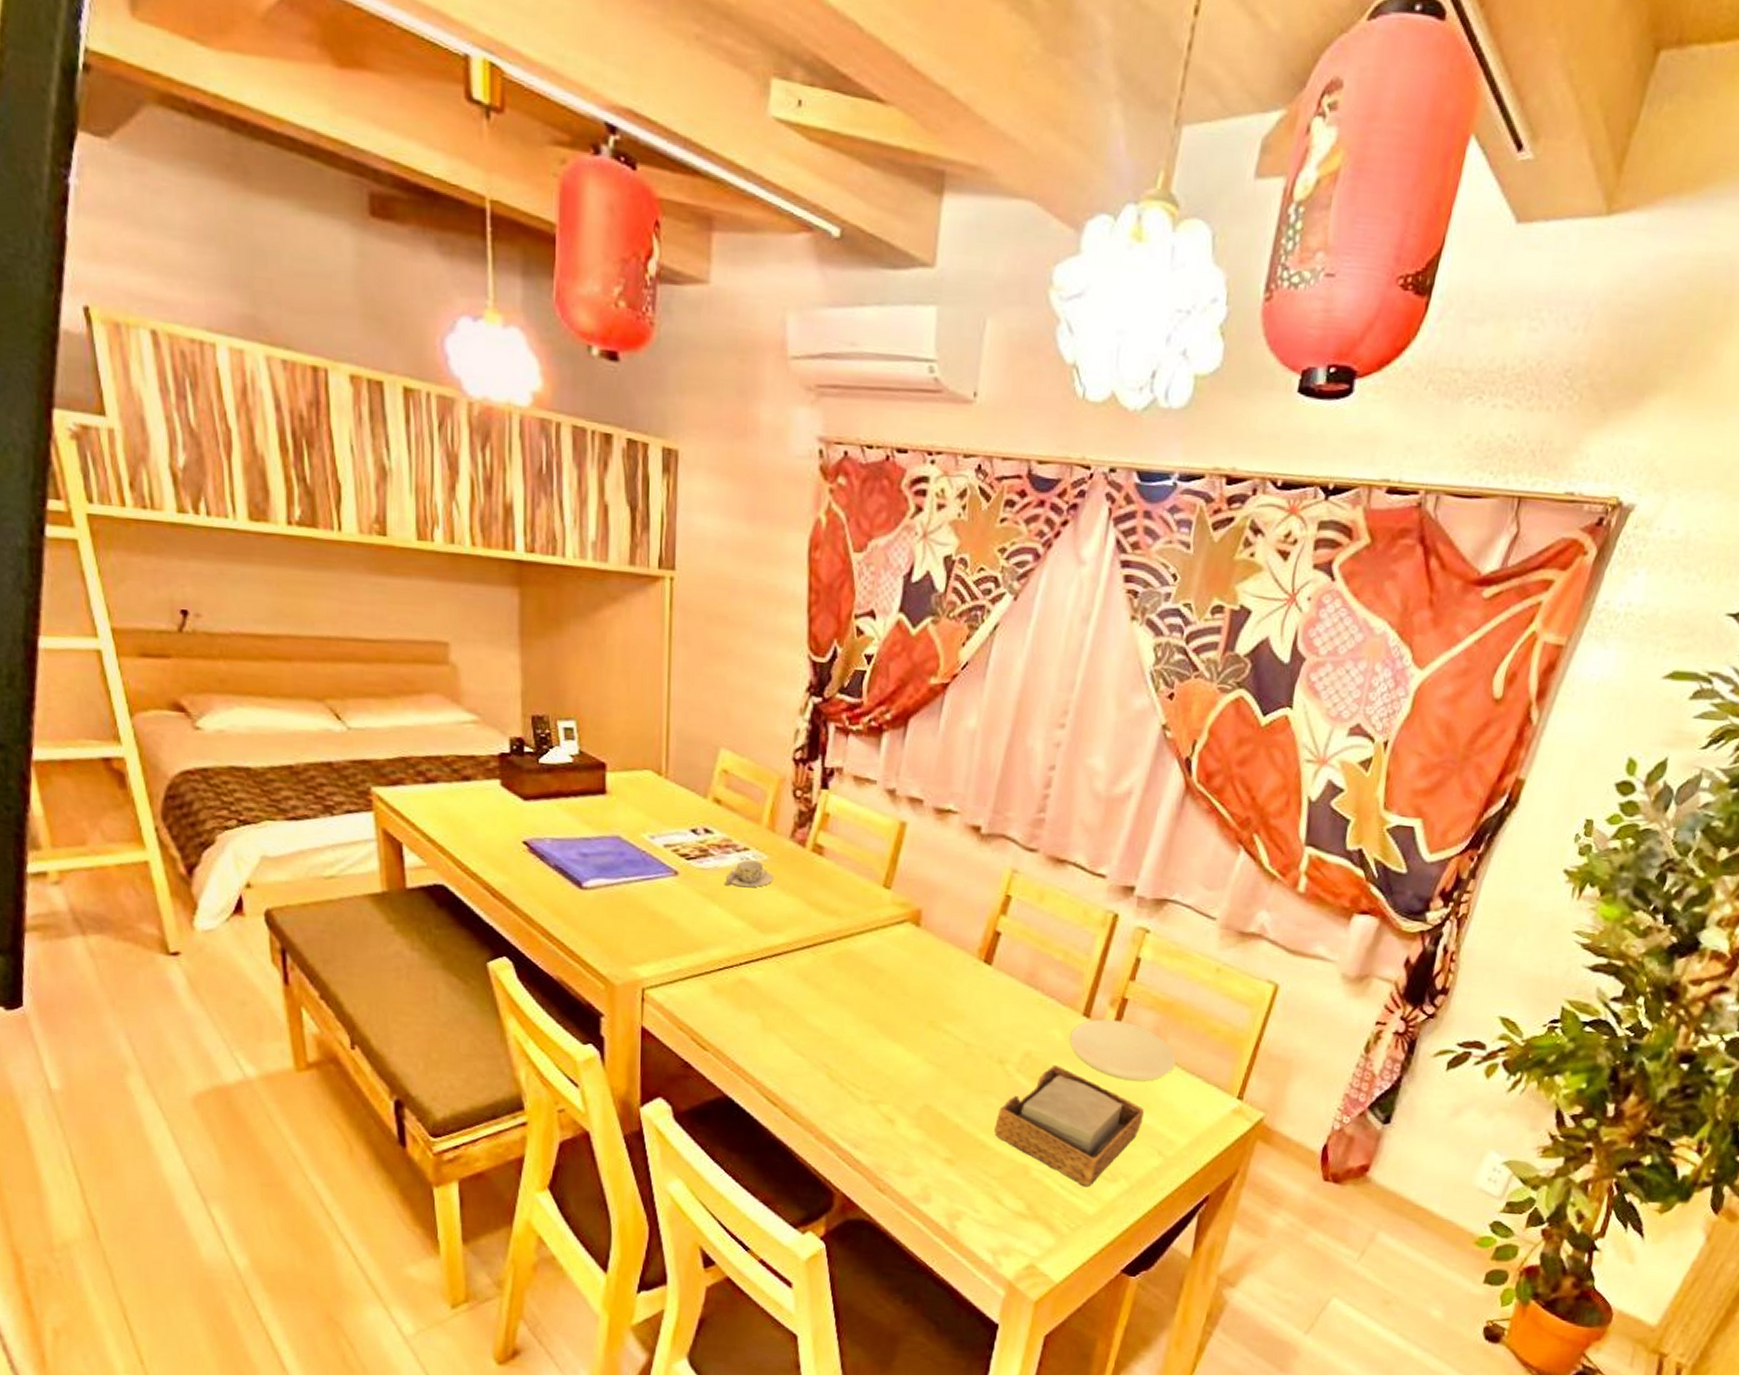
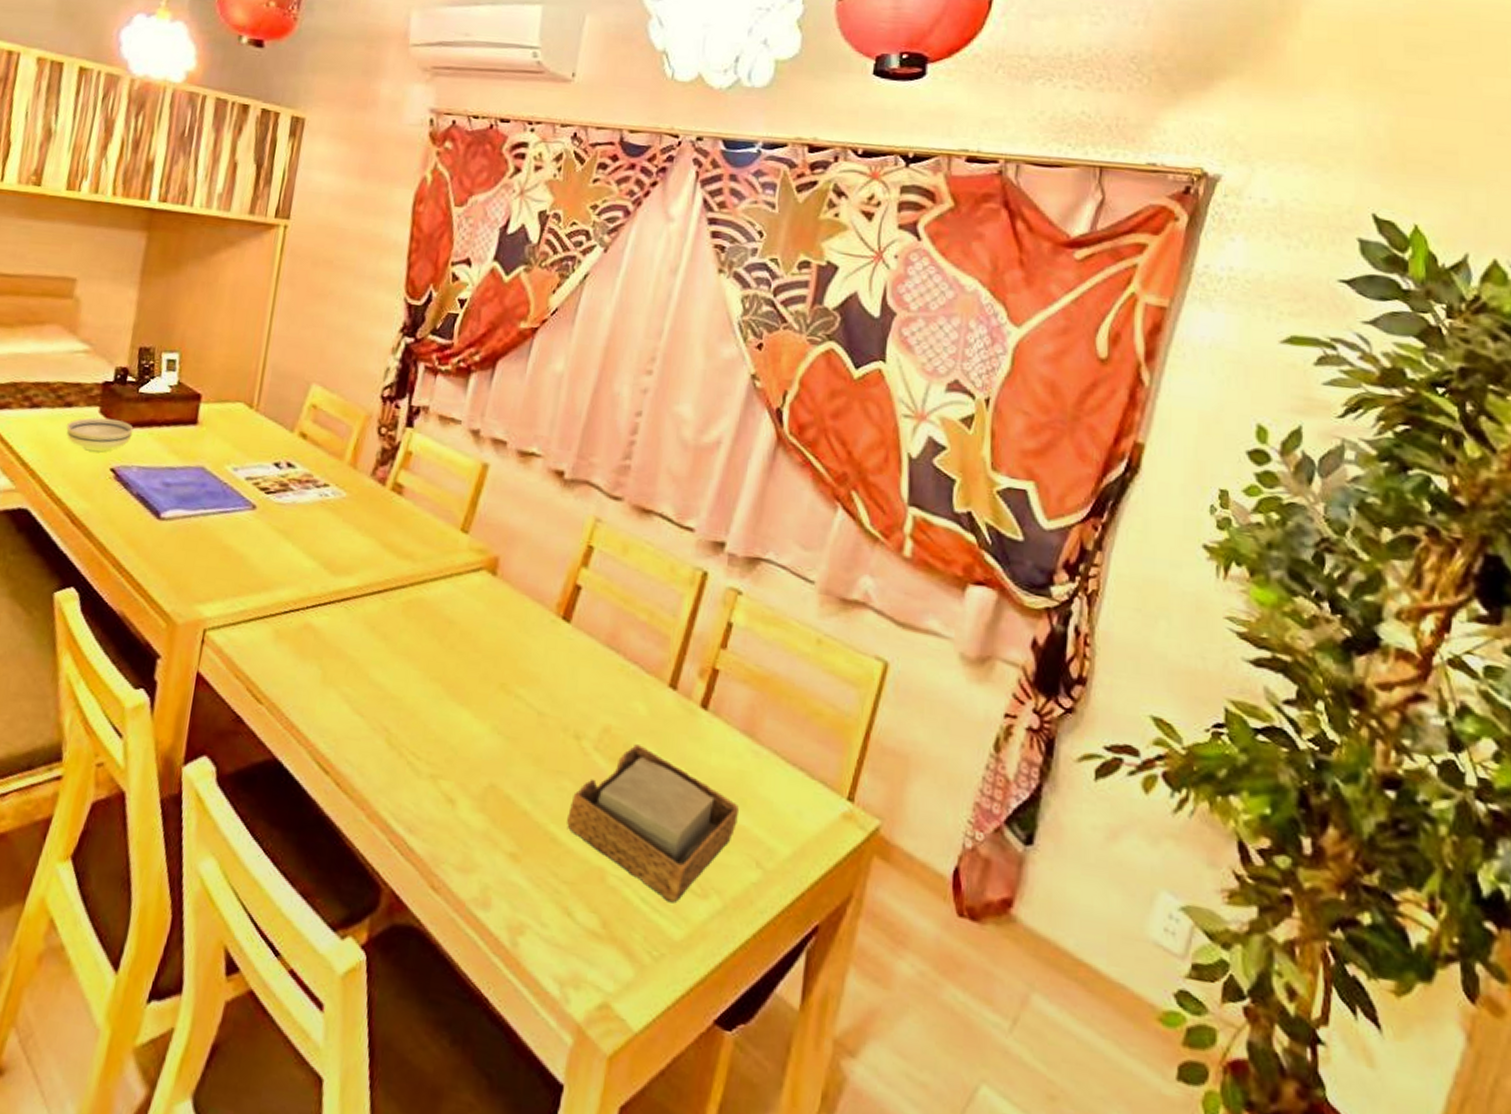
bowl: none [469,790,540,826] -> present [66,417,134,453]
teacup: present [725,860,774,888] -> none [301,496,351,526]
plate: present [1070,1019,1176,1082] -> none [654,692,774,772]

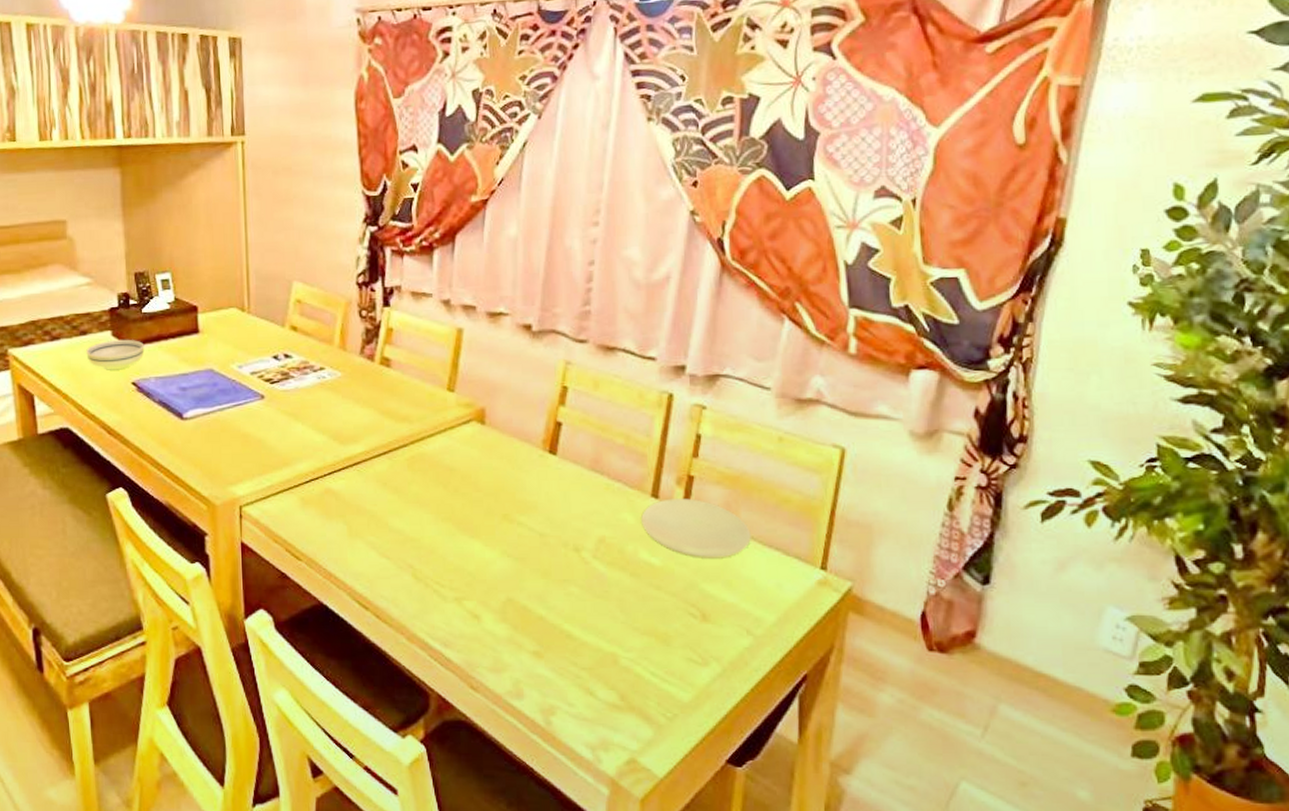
napkin holder: present [567,744,739,903] -> none [578,549,726,673]
plate: none [654,692,774,772] -> present [641,498,751,558]

